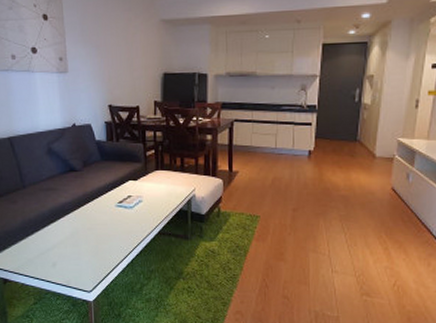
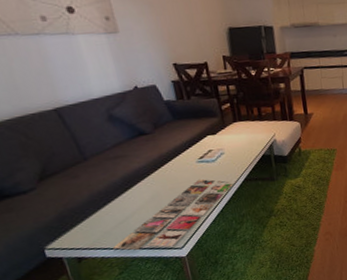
magazine: none [32,224,147,289] -> present [112,178,233,250]

